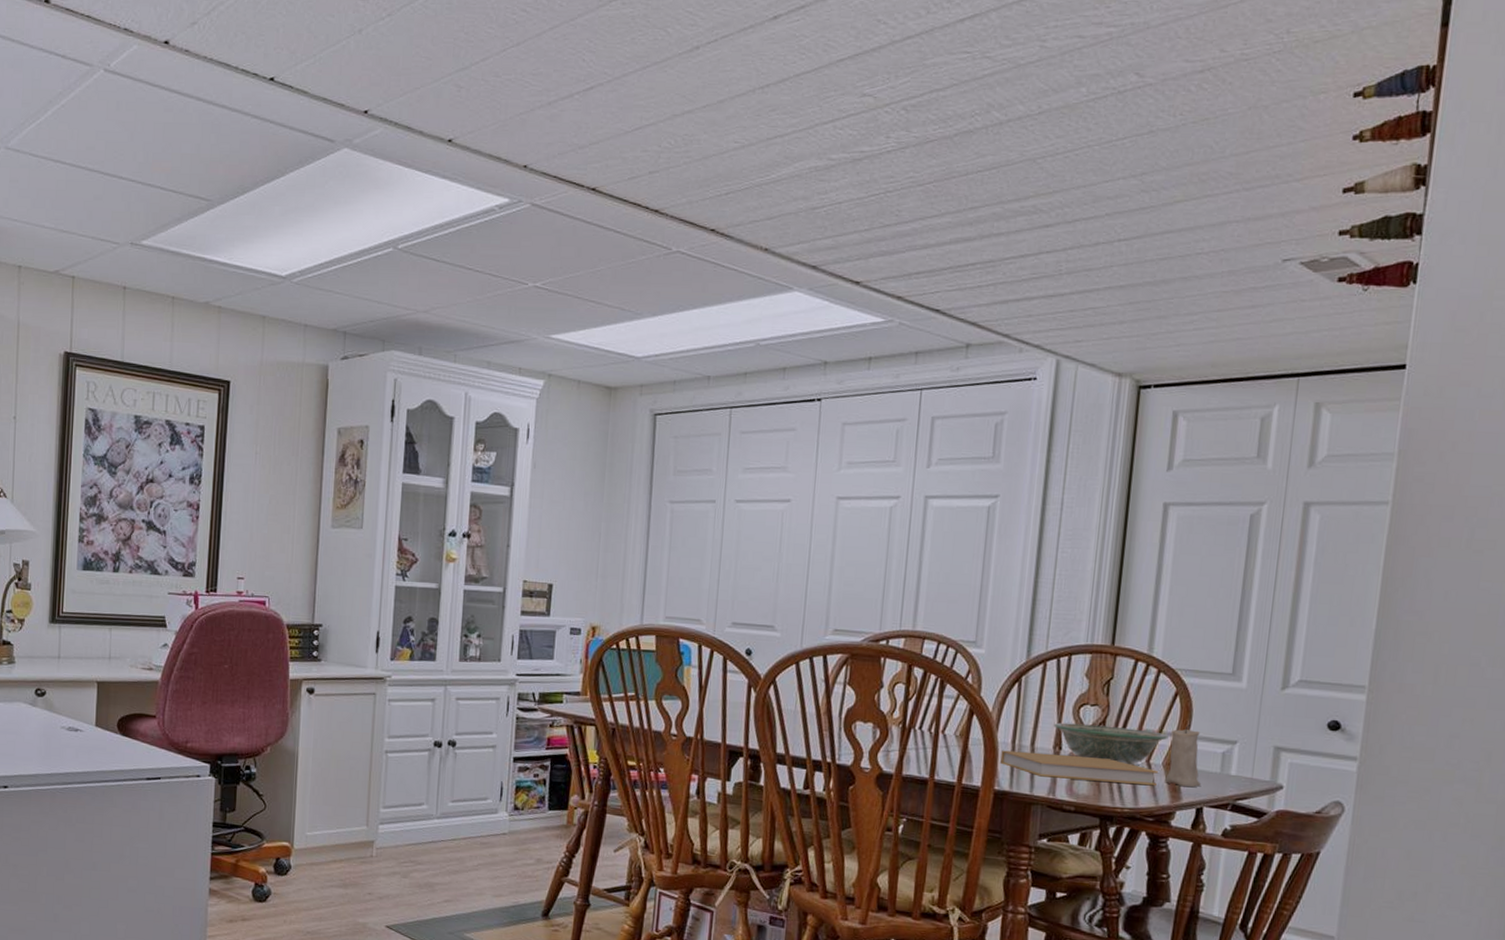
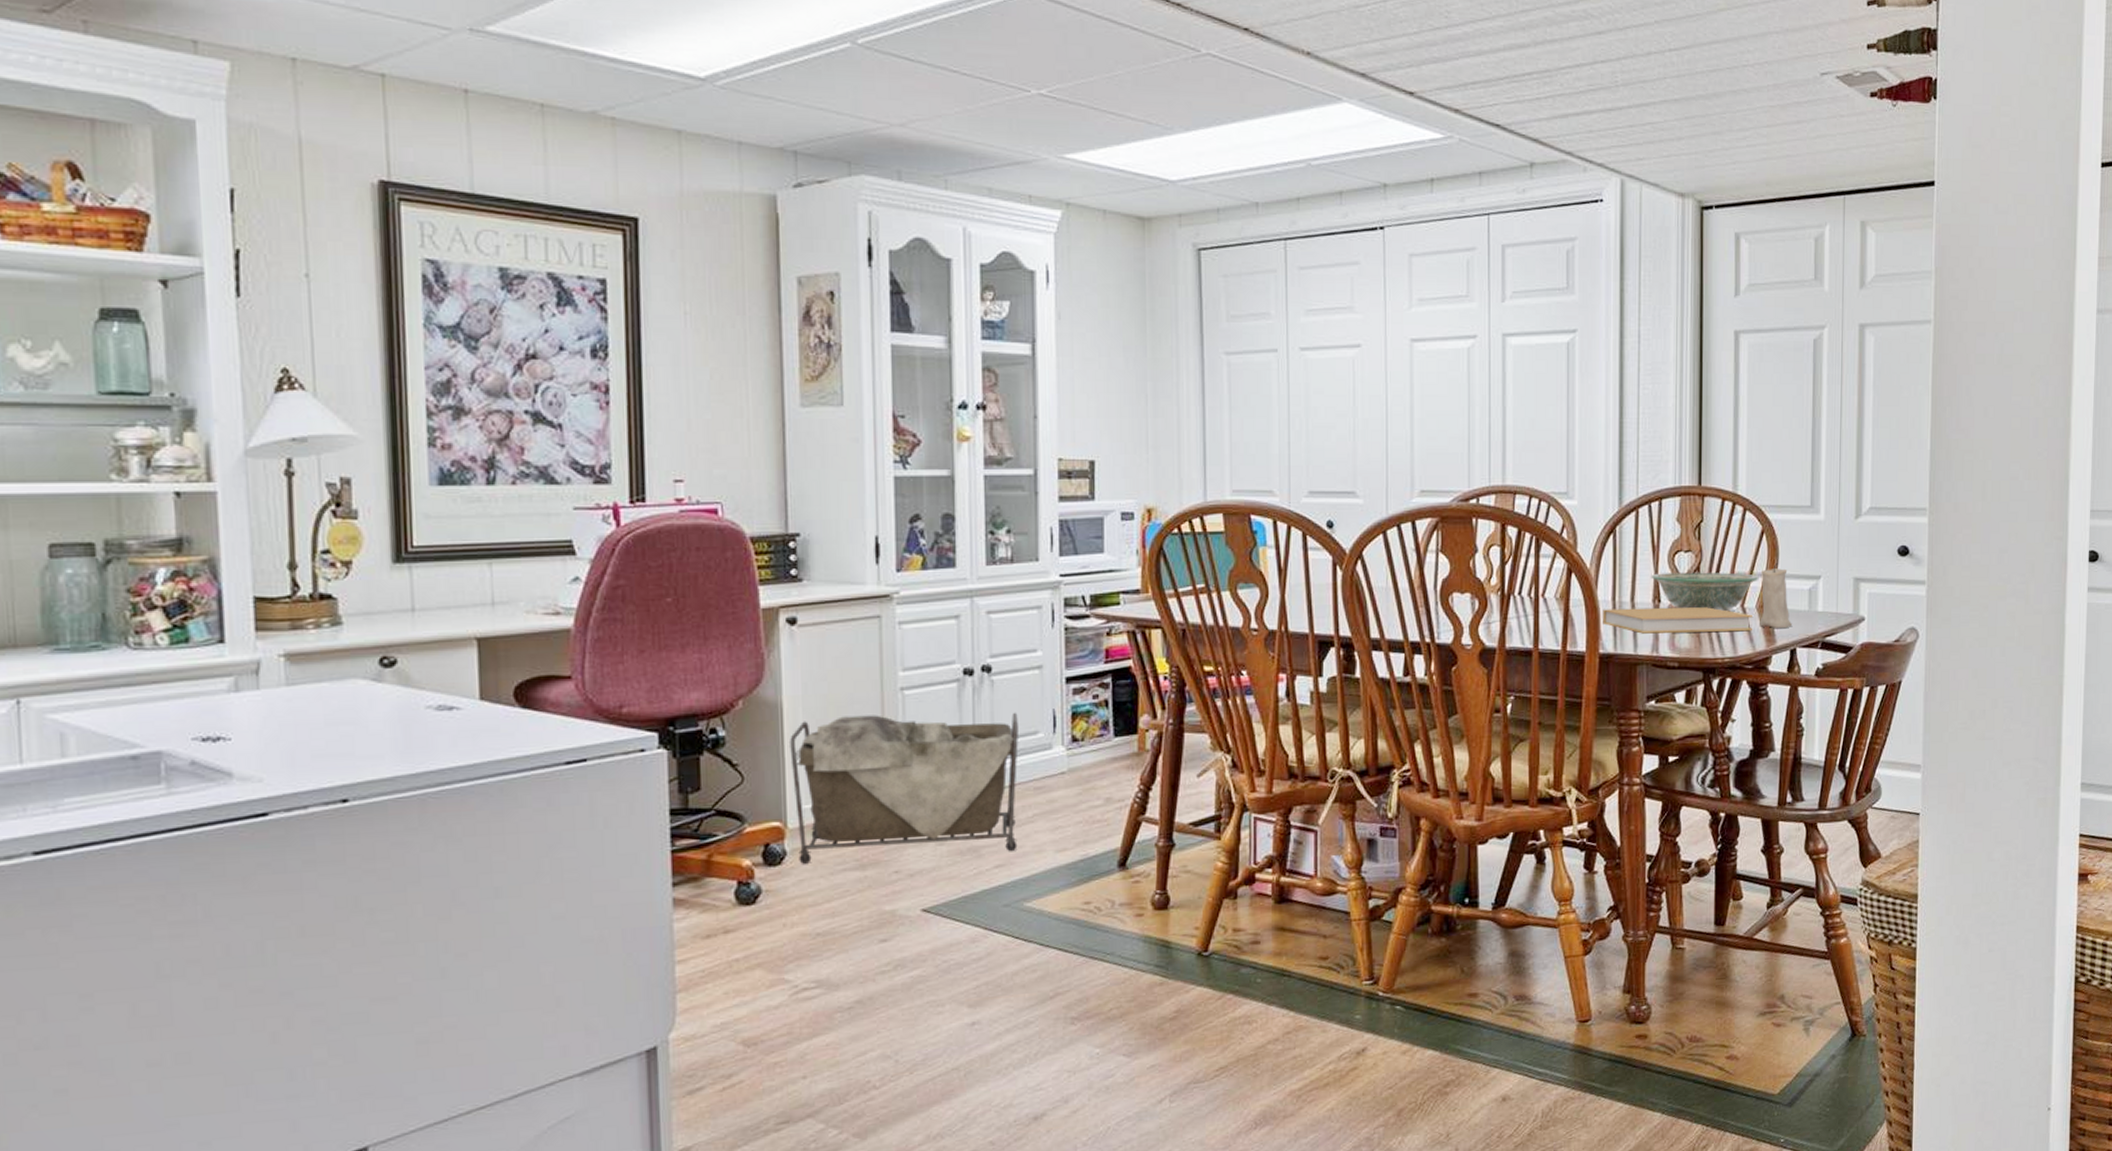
laundry basket: none [299,768,473,891] -> present [790,712,1019,864]

